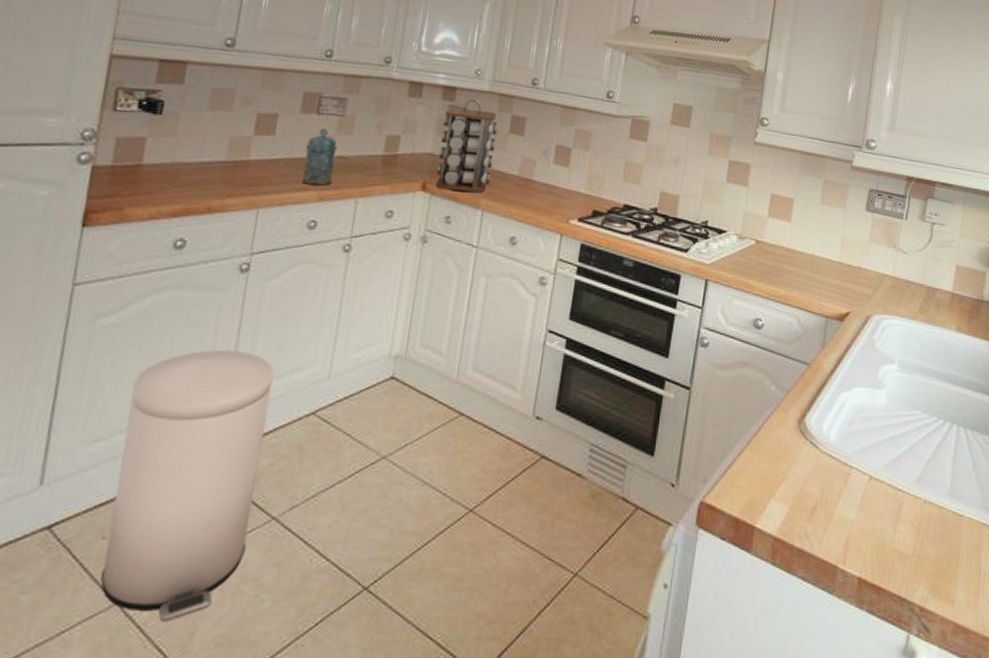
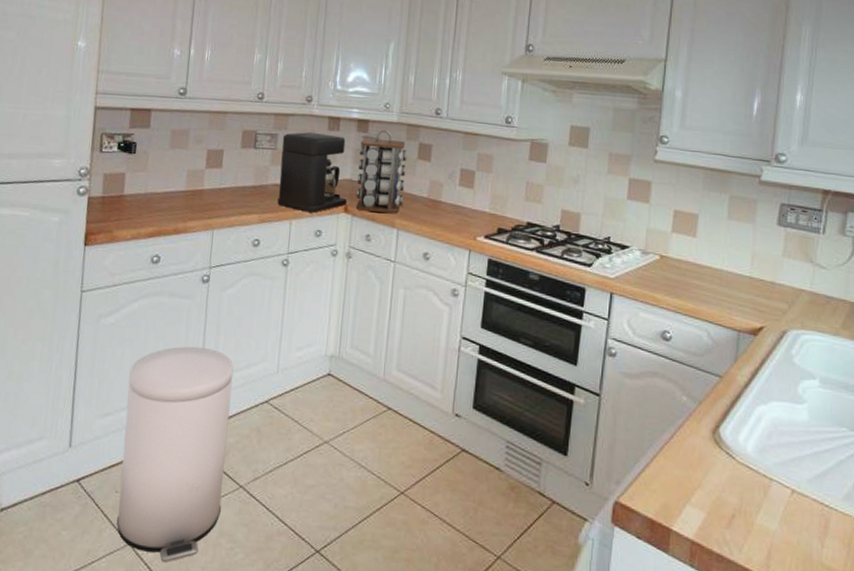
canister: present [302,128,337,186] -> none [245,160,272,210]
coffee maker: none [341,97,429,191] -> present [277,132,347,213]

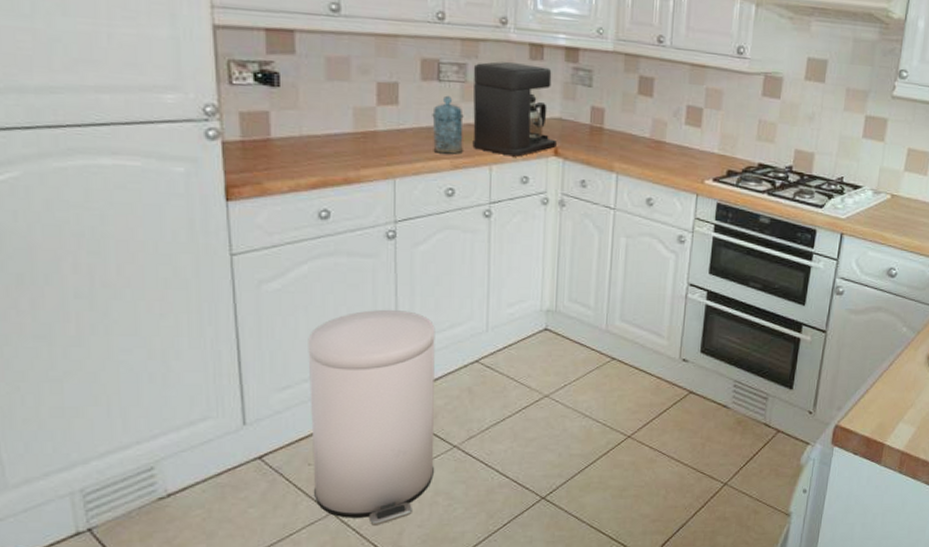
canister: none [245,160,272,210] -> present [432,95,464,154]
spice rack: present [356,130,408,214] -> none [567,60,626,157]

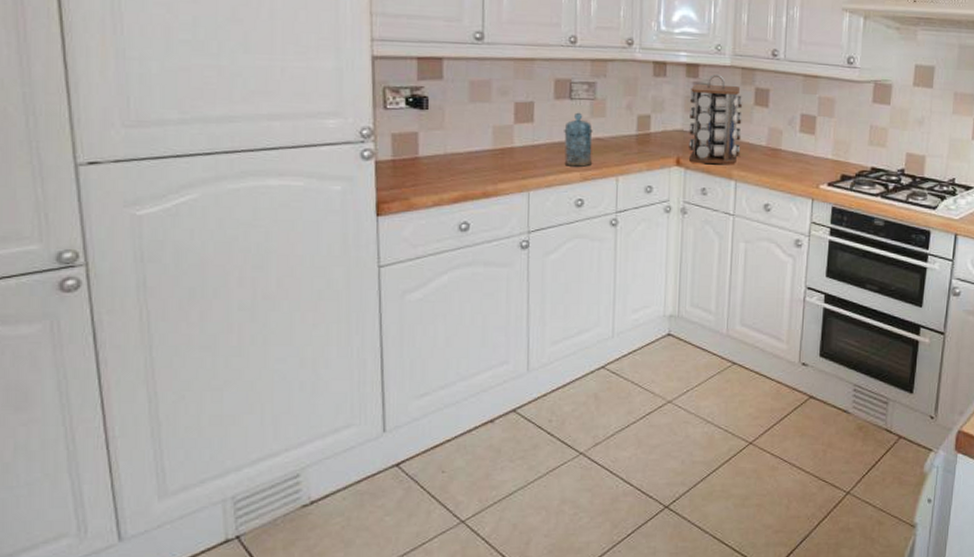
pedal bin: present [308,309,435,525] -> none [445,316,564,535]
coffee maker: present [472,61,557,157] -> none [600,79,679,168]
spice rack: none [567,60,626,157] -> present [688,74,743,165]

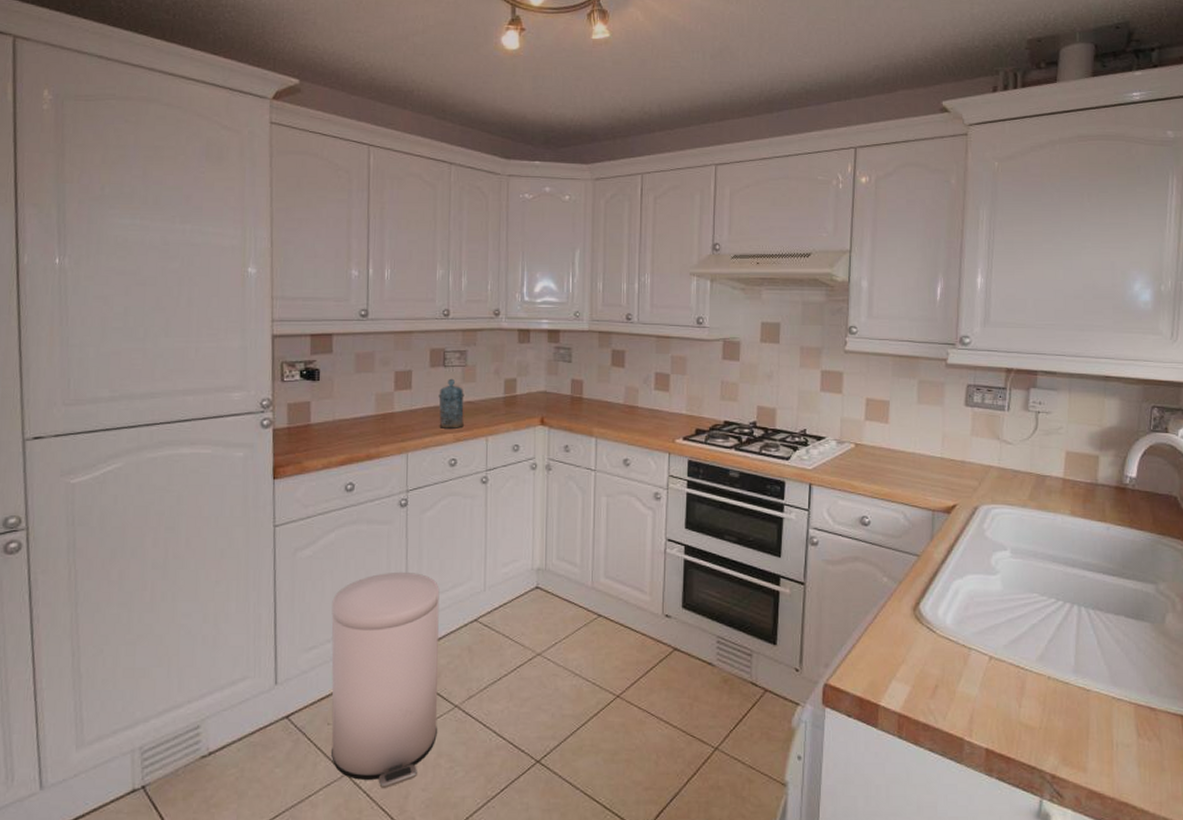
pedal bin: none [445,316,564,535] -> present [331,571,440,788]
spice rack: present [688,74,743,165] -> none [552,339,601,423]

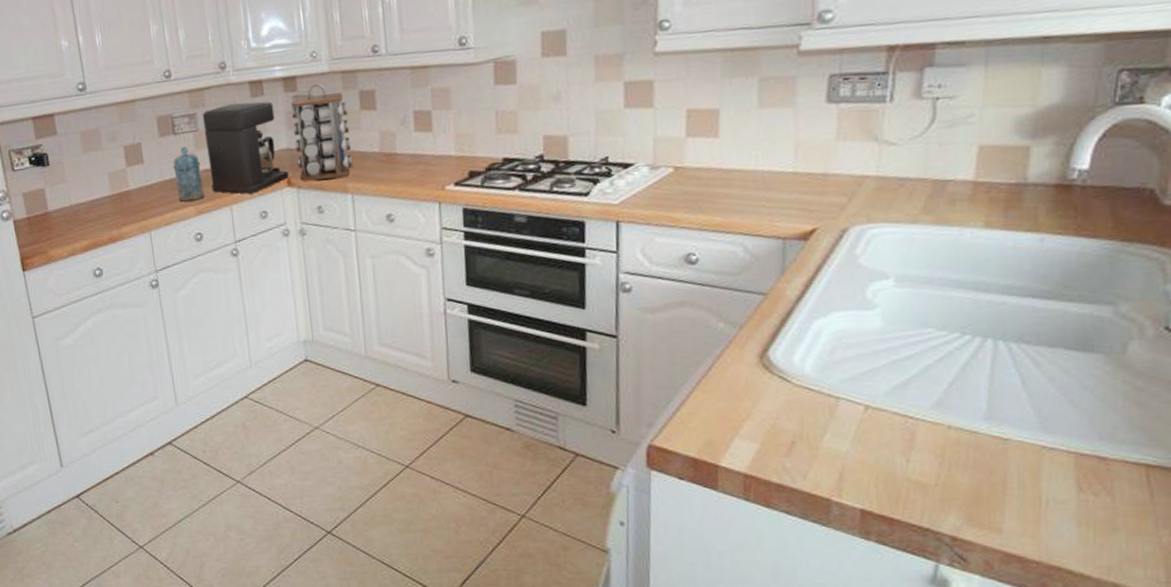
pedal bin: present [331,571,440,788] -> none [100,353,223,559]
coffee maker: none [471,347,543,428] -> present [202,101,289,194]
spice rack: none [552,339,601,423] -> present [291,83,354,181]

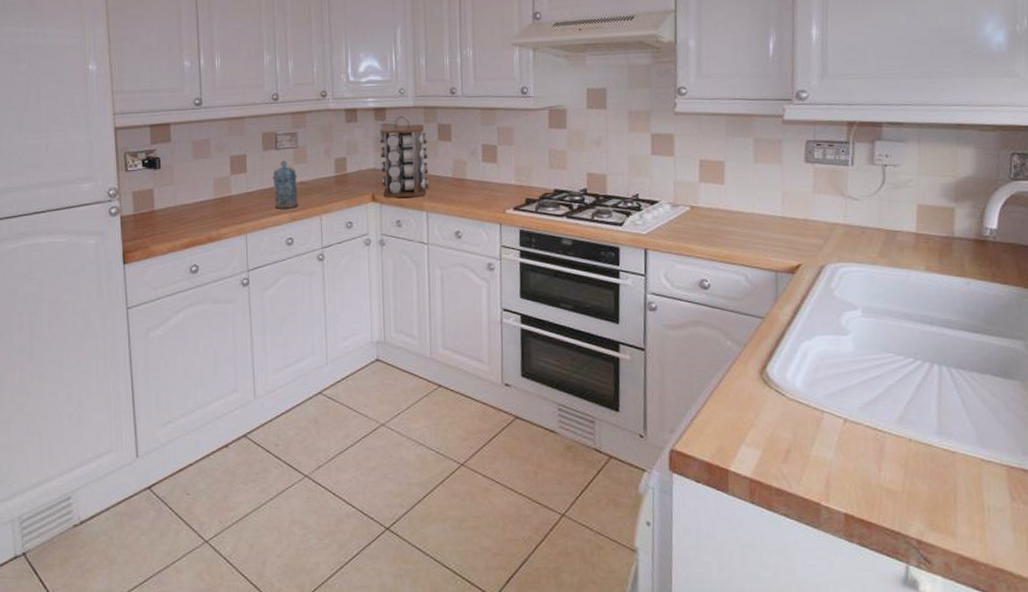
coffee maker: present [202,101,289,194] -> none [302,126,373,206]

